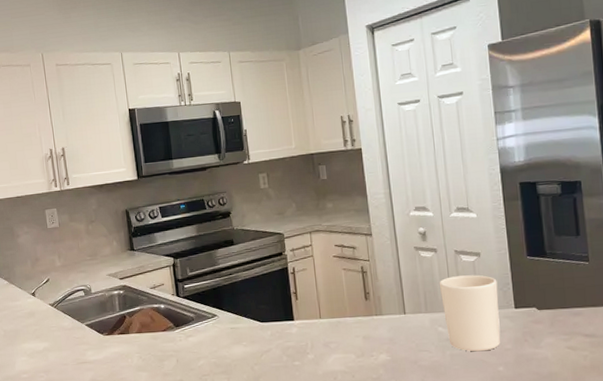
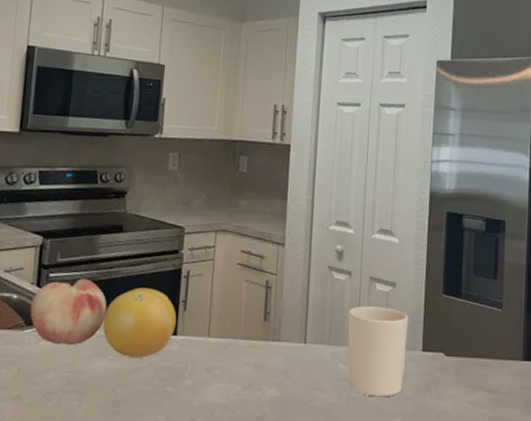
fruit: none [175,285,235,339] -> present [30,278,107,346]
fruit: none [232,286,292,342] -> present [102,287,177,358]

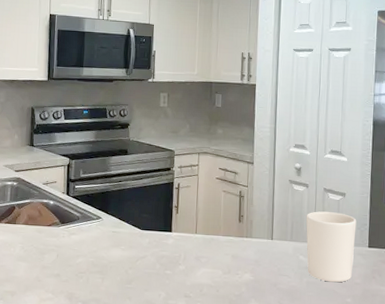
fruit: present [30,278,107,346] -> none [63,189,119,239]
fruit: present [102,287,177,358] -> none [116,196,171,249]

